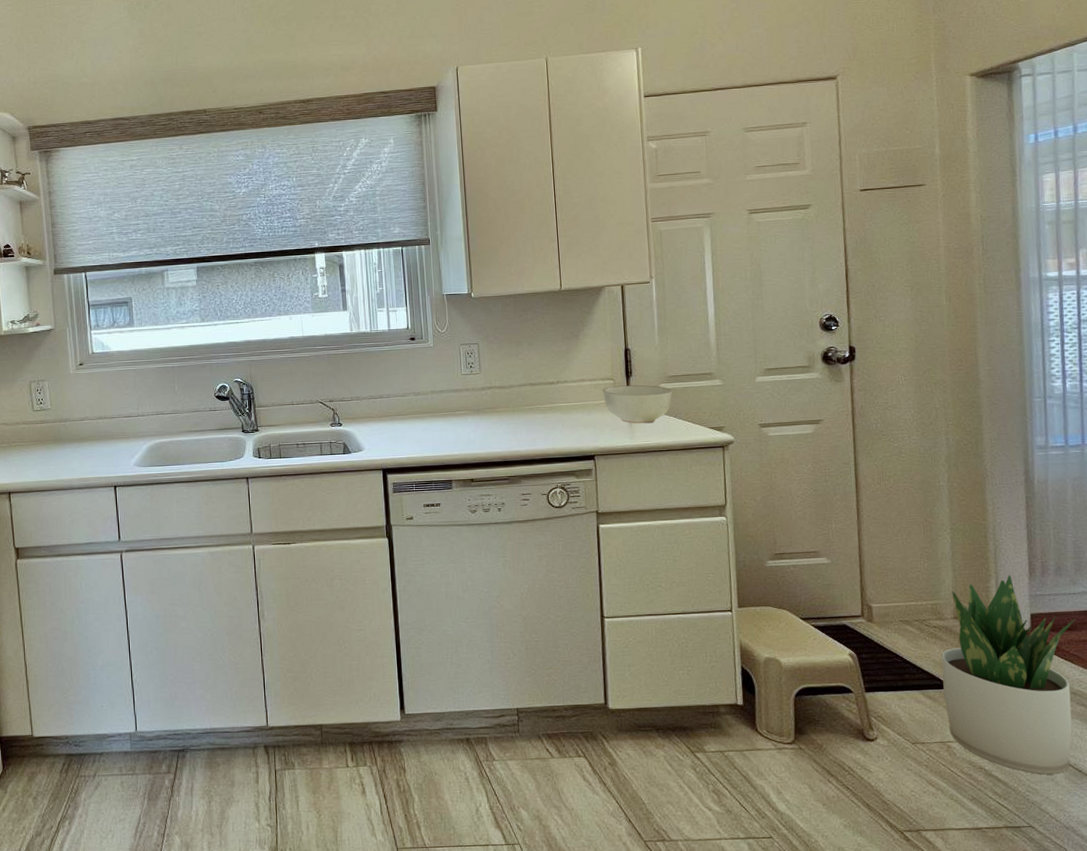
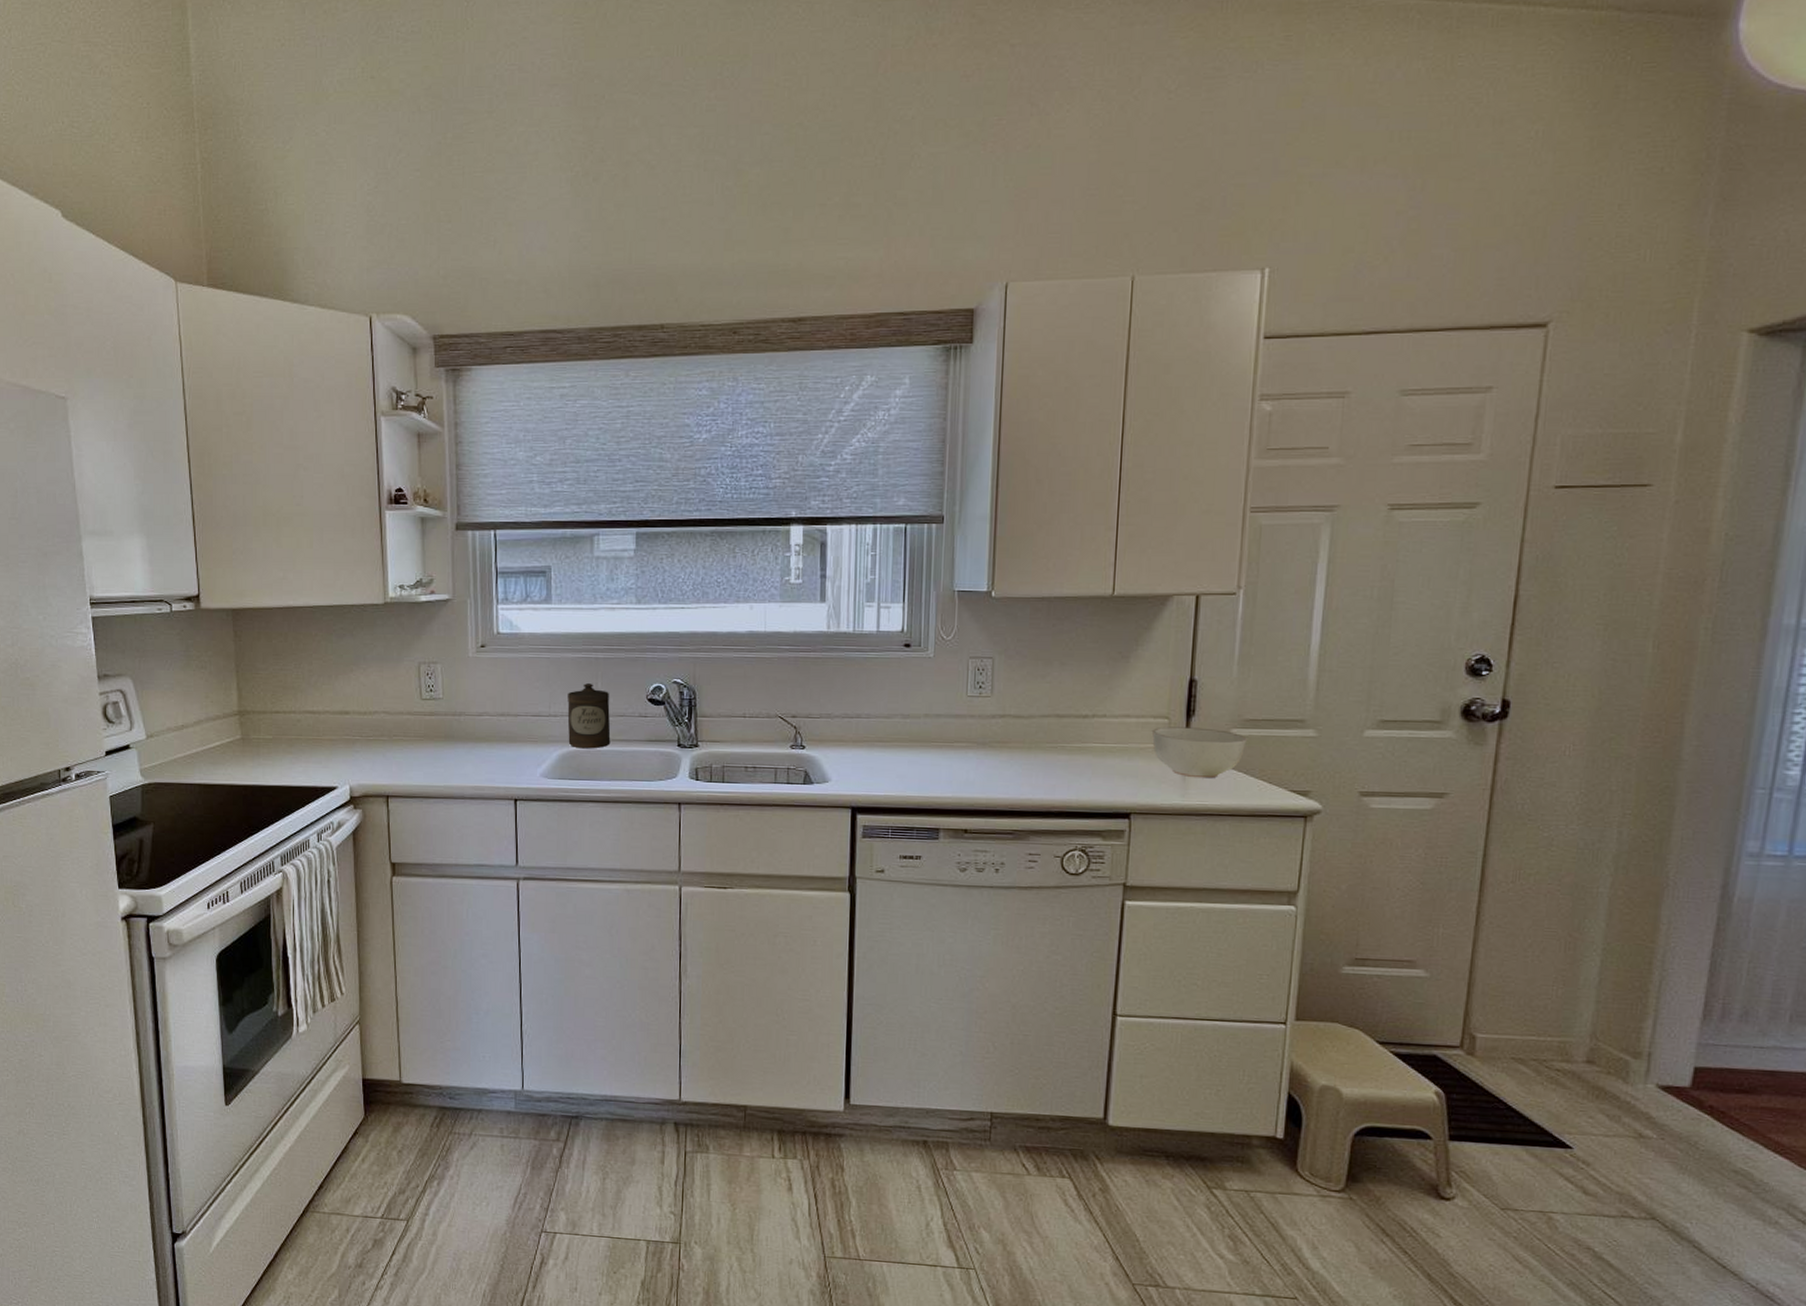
canister: none [152,387,189,440] -> present [567,683,611,749]
planter: present [941,574,1076,775] -> none [1554,1015,1757,1267]

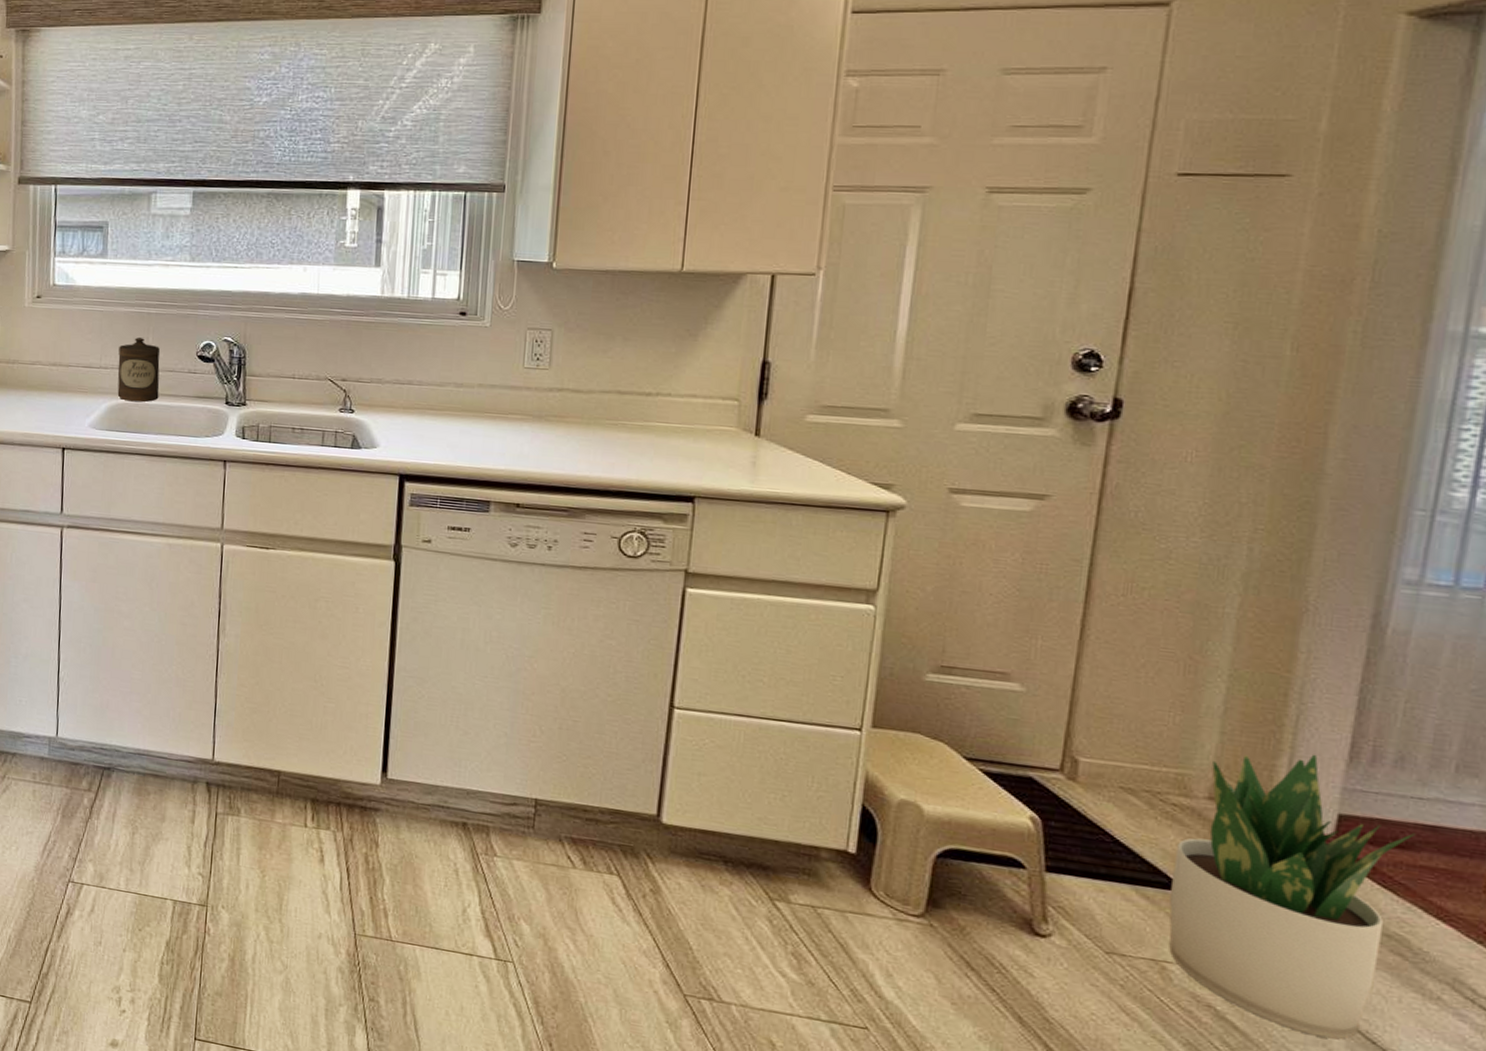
bowl: present [1151,726,1247,779] -> none [719,409,824,466]
planter: none [1554,1015,1757,1267] -> present [1169,754,1415,1039]

